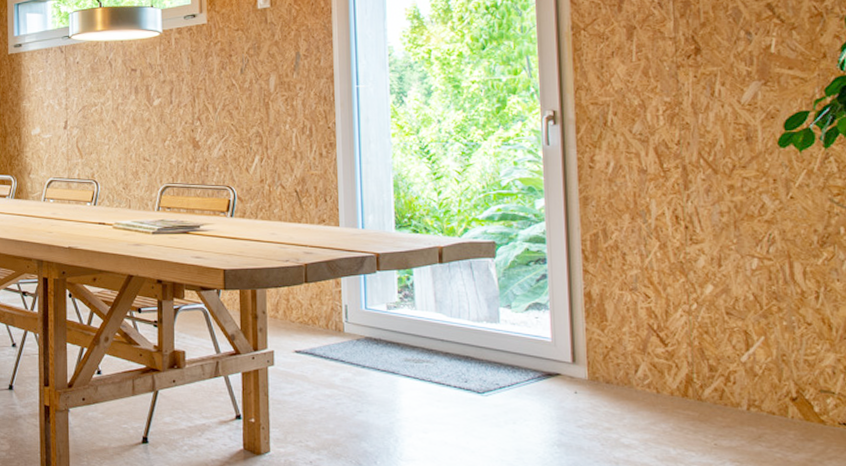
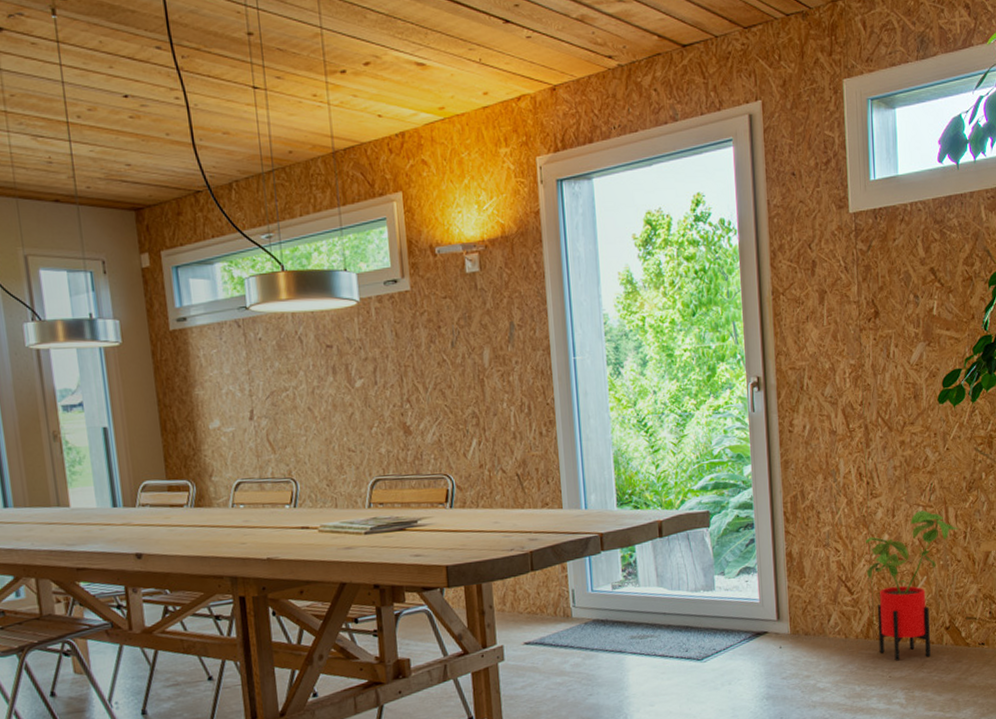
house plant: none [684,263,808,429] -> present [866,510,958,661]

